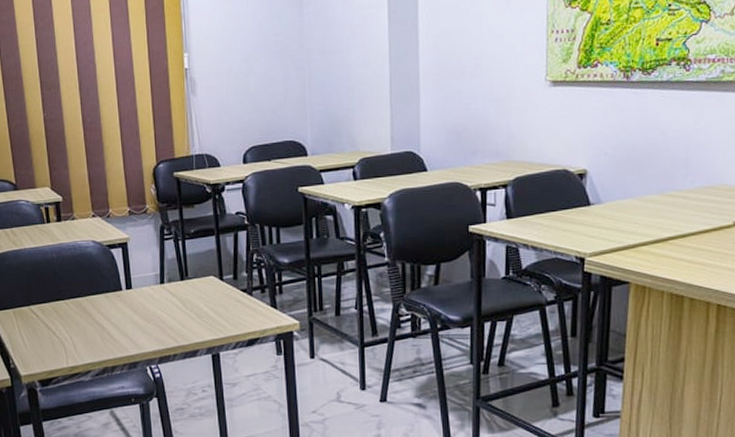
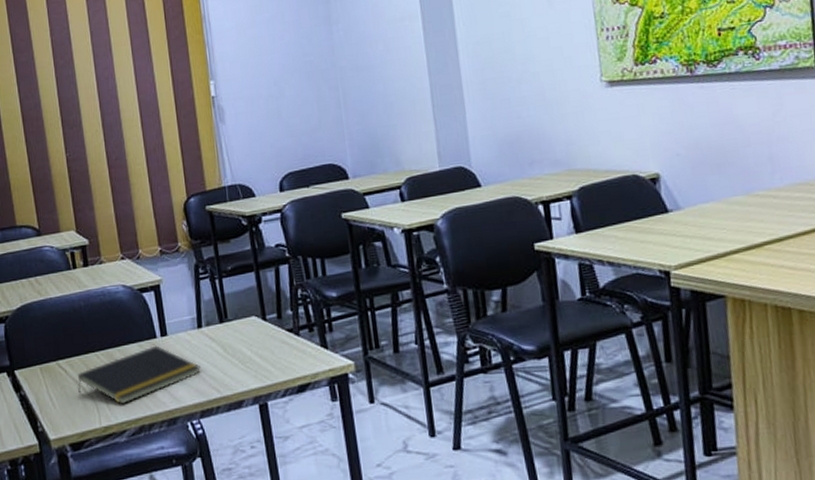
notepad: none [48,297,161,348] -> present [77,345,201,405]

